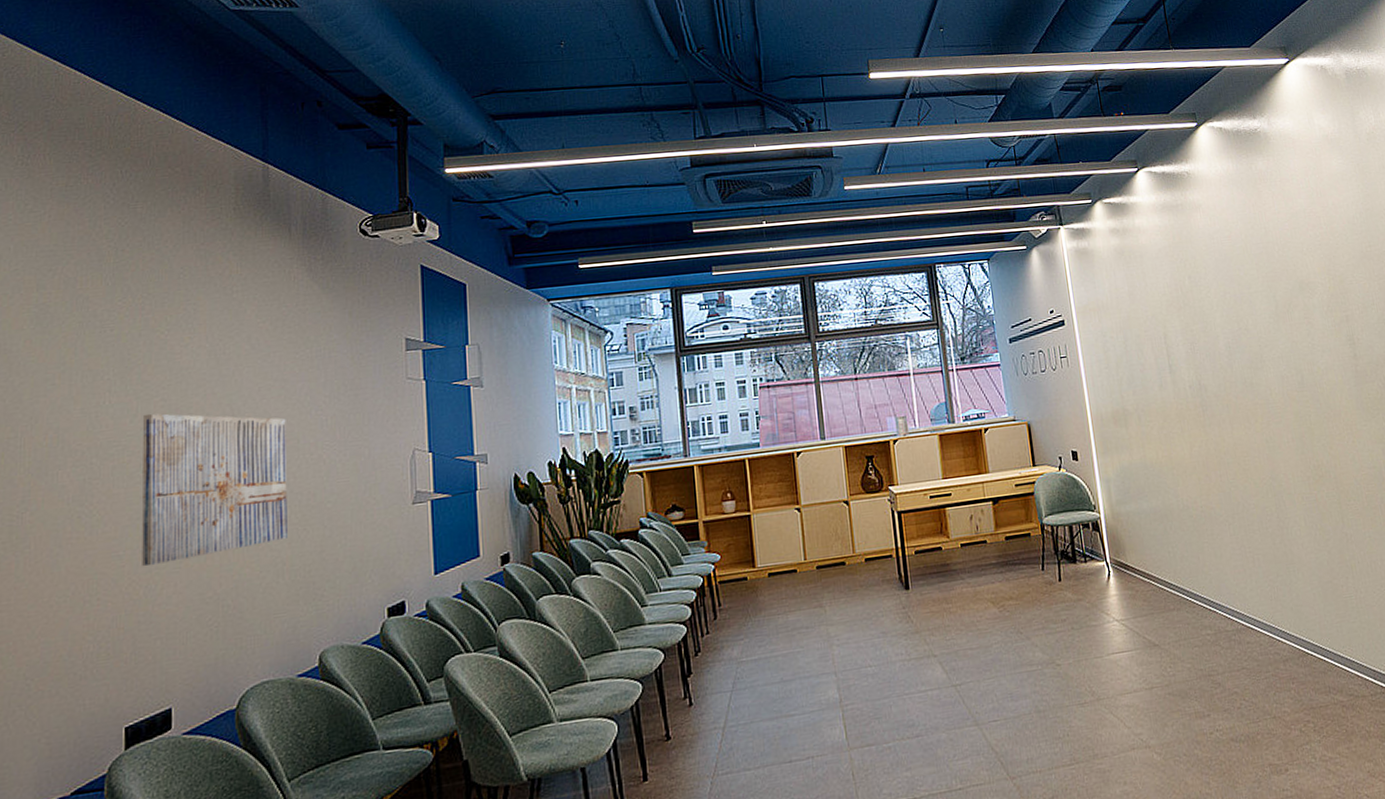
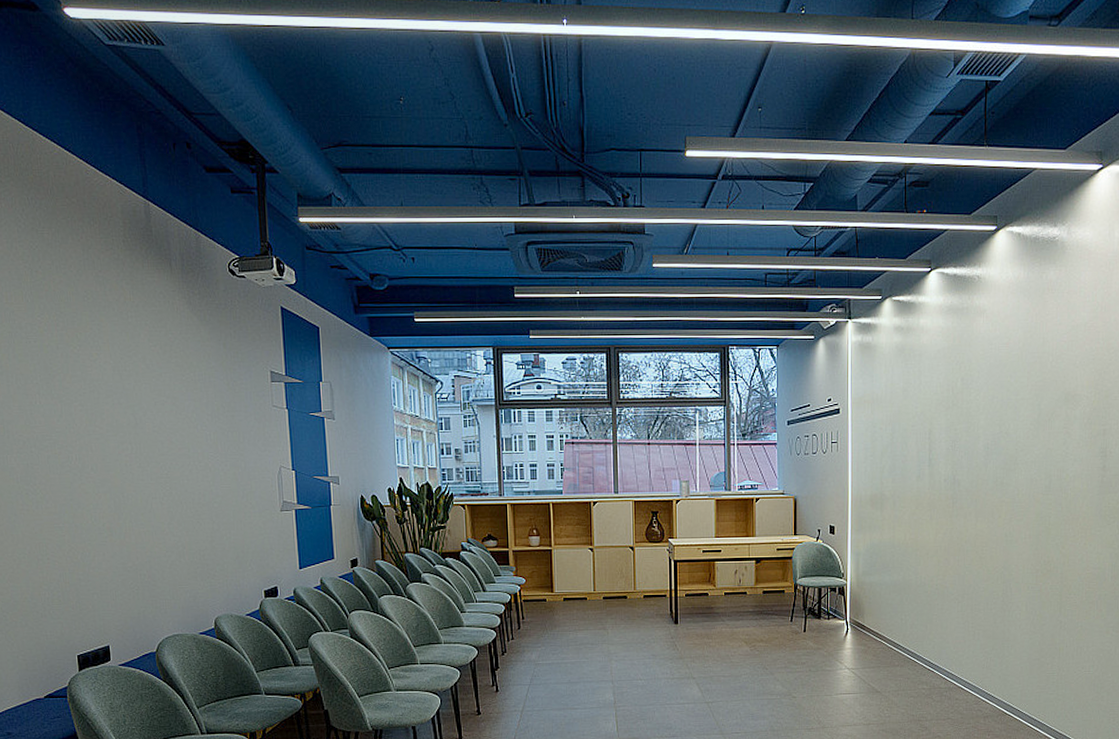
wall art: present [142,413,287,567] -> none [67,415,185,538]

